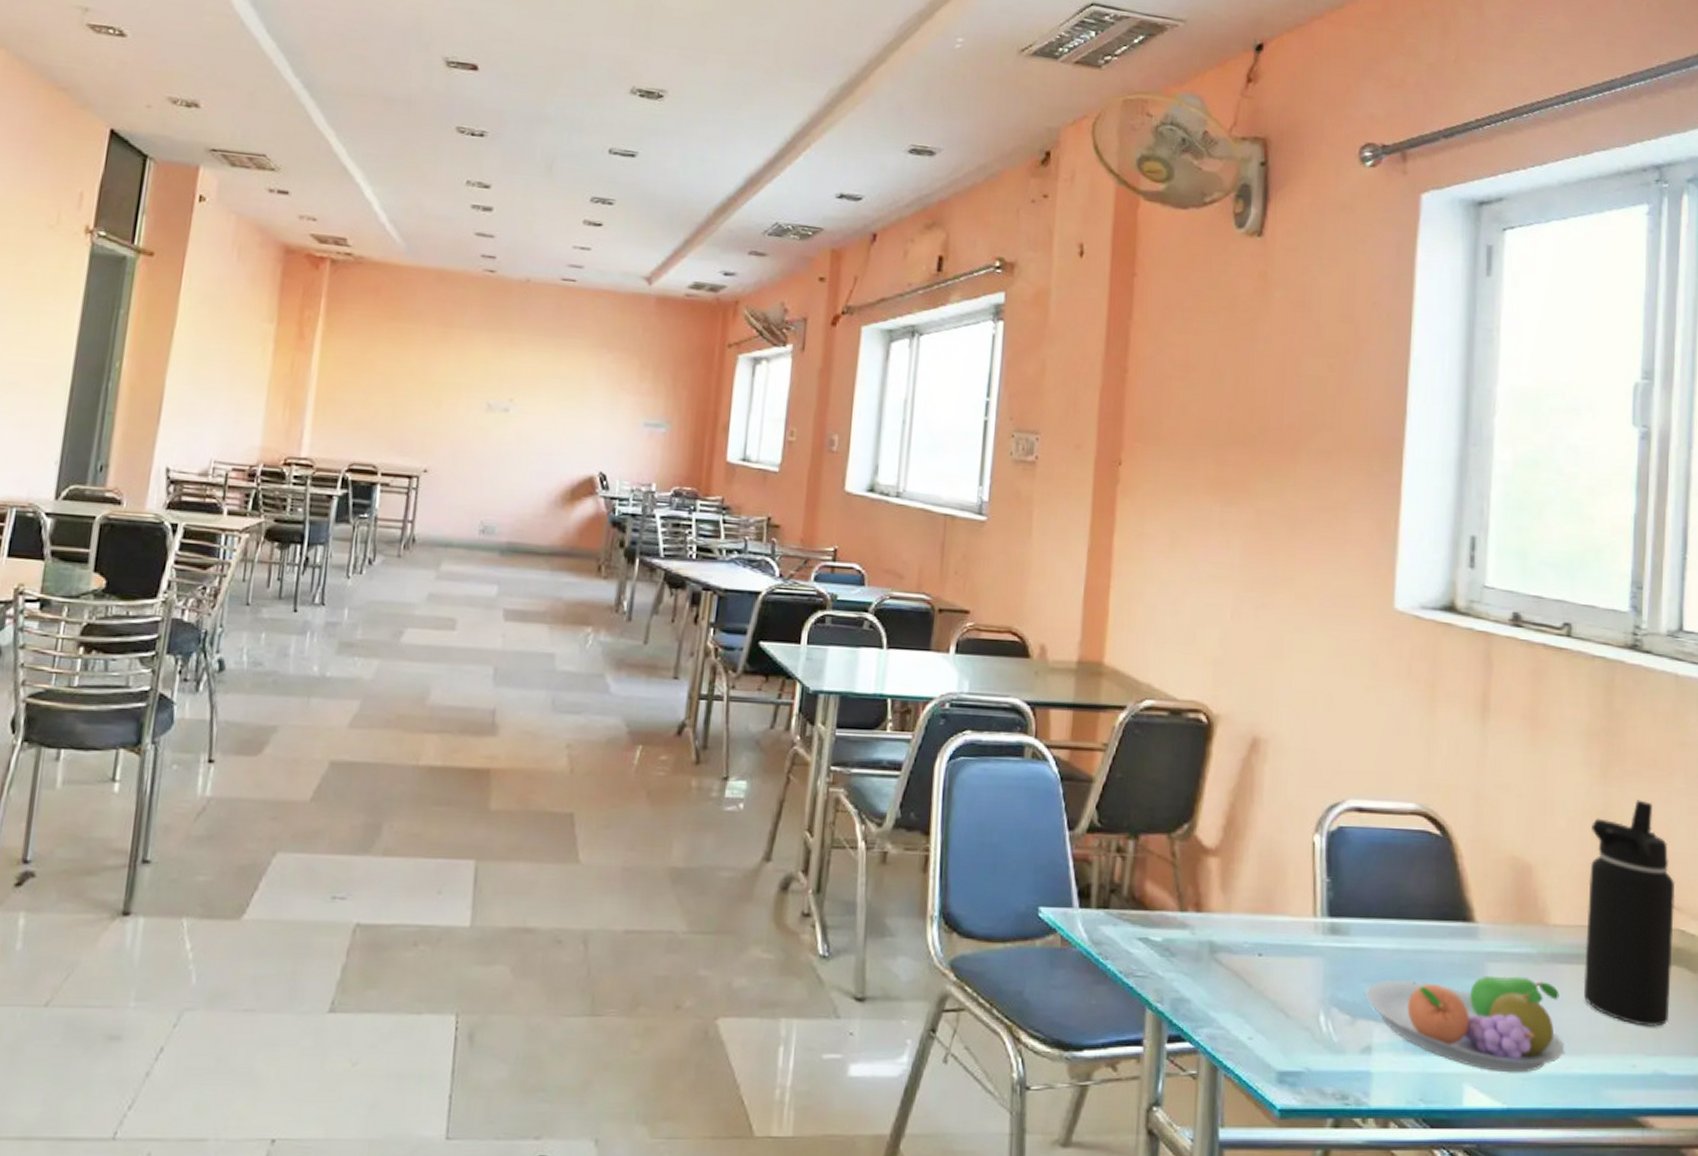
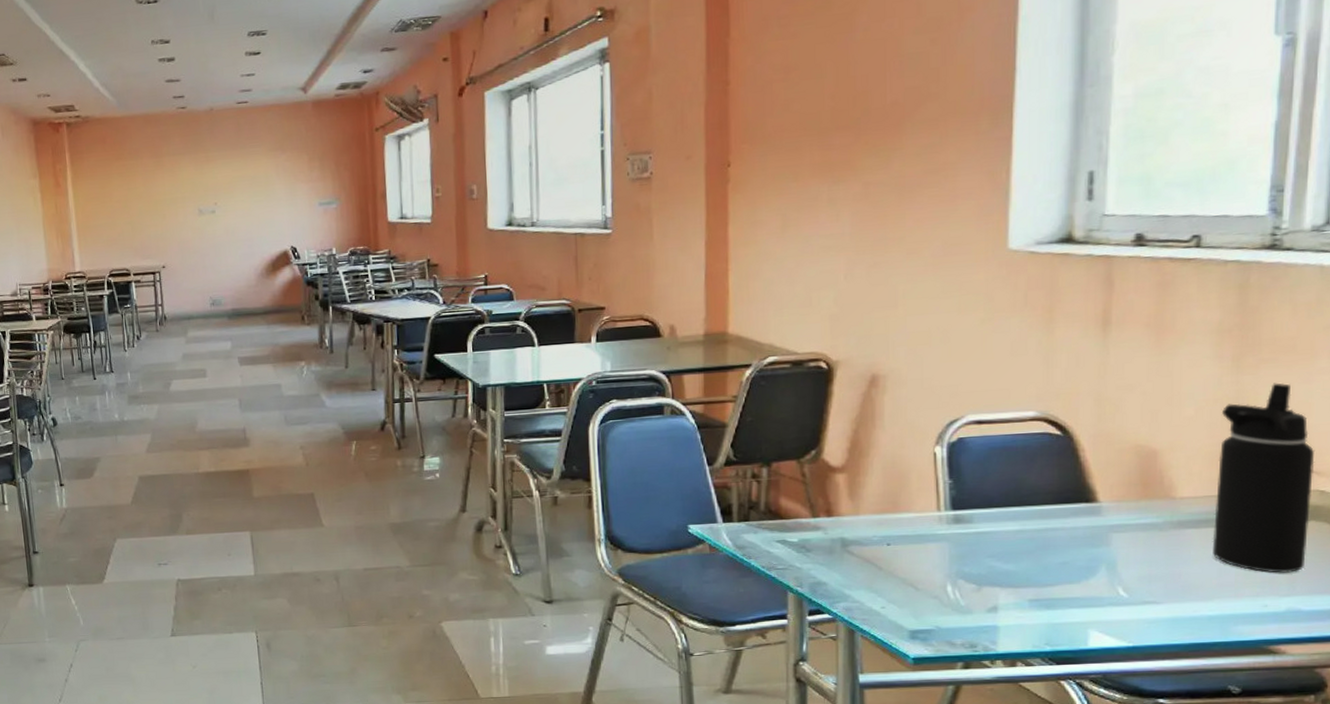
fruit bowl: present [1365,975,1565,1073] -> none [990,542,1193,619]

